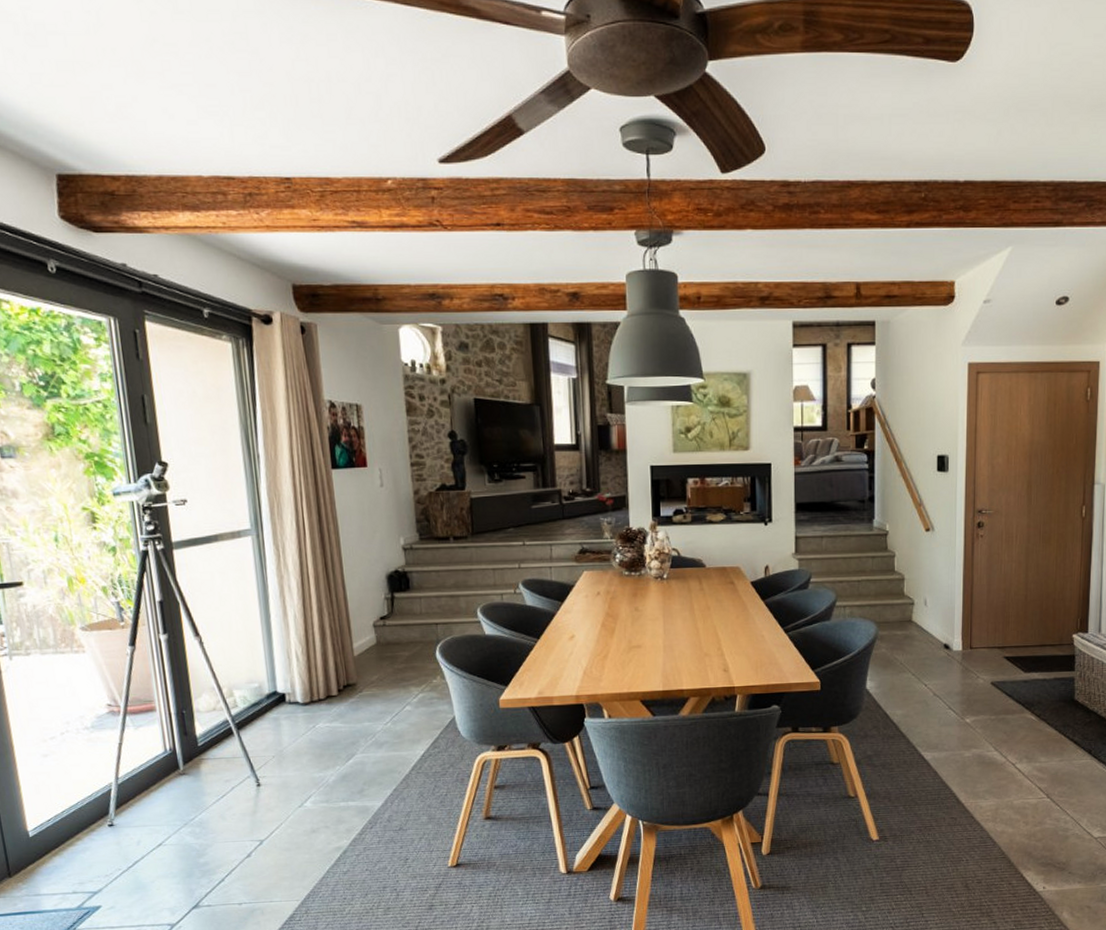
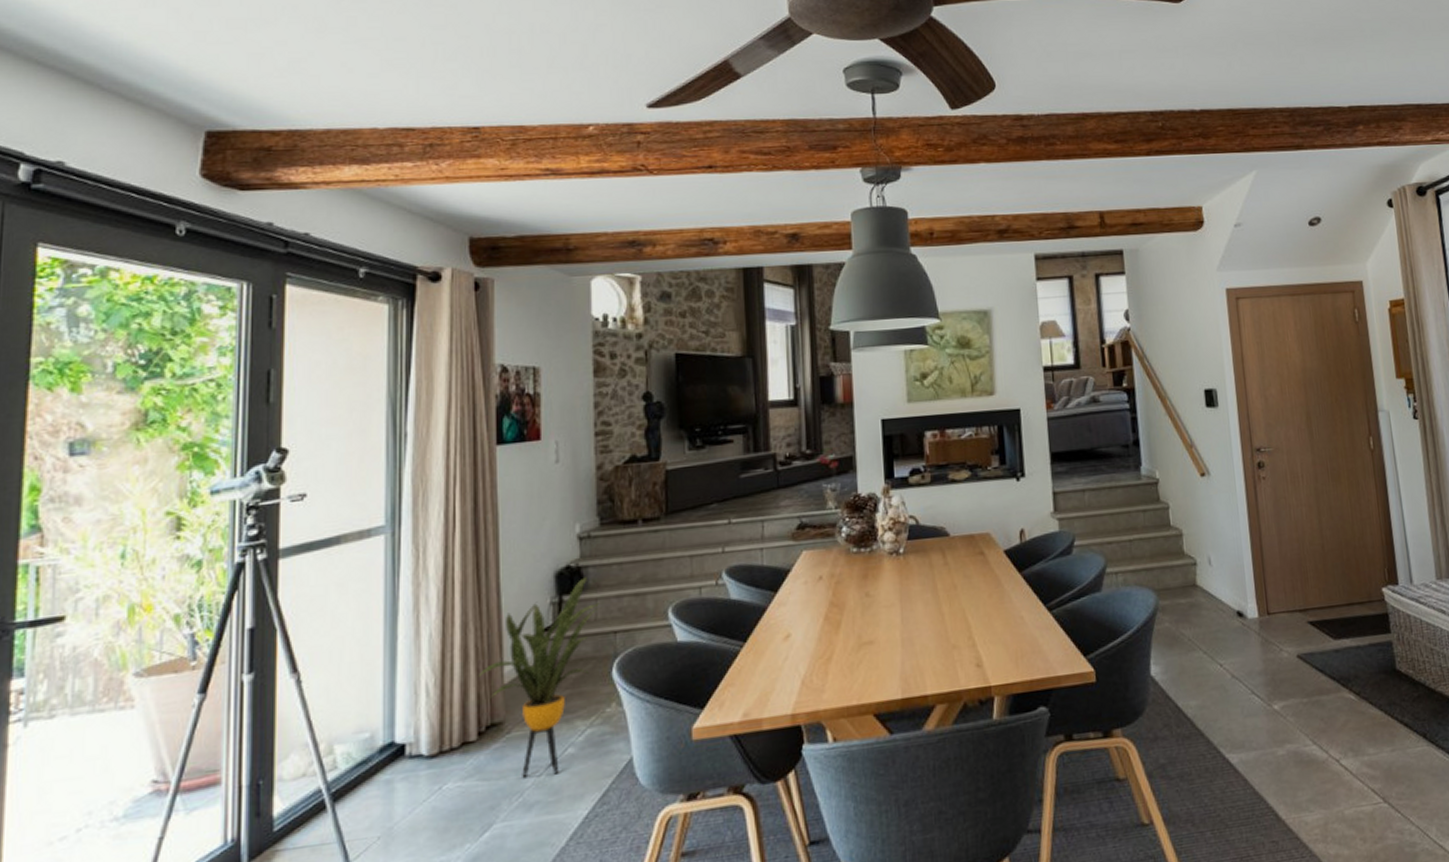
house plant: none [335,580,424,725] -> present [479,577,601,779]

